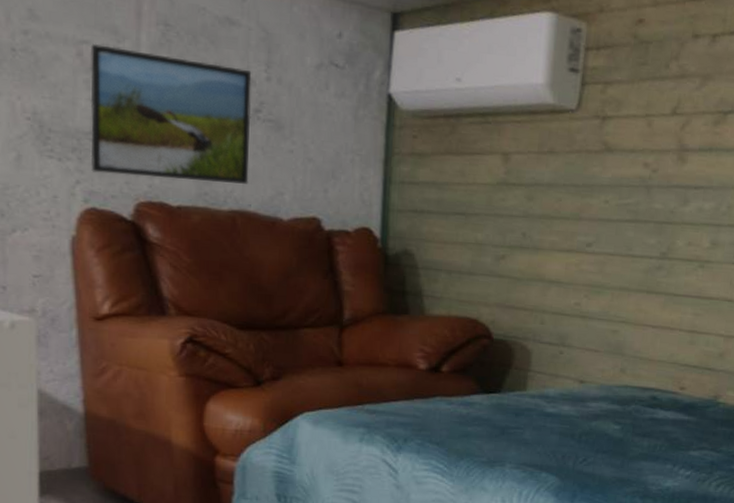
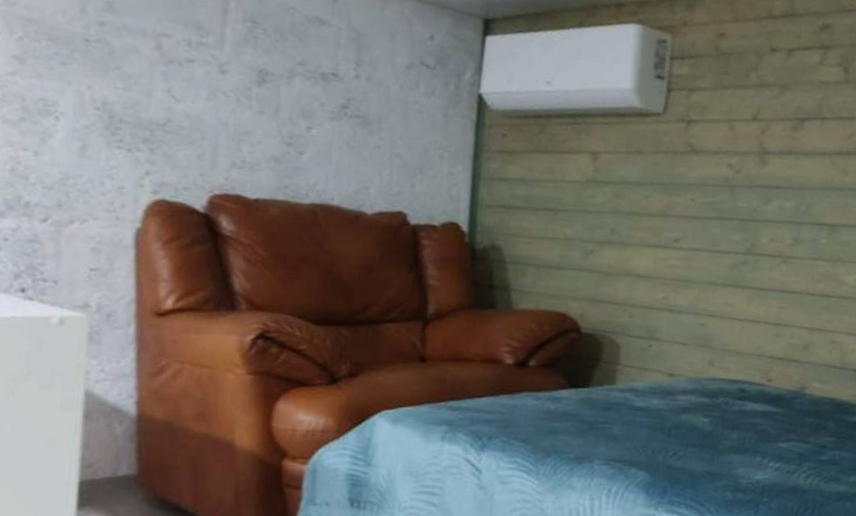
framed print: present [90,43,252,184] -> none [163,37,340,178]

